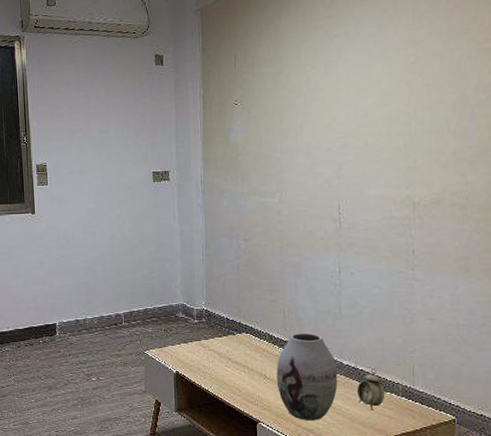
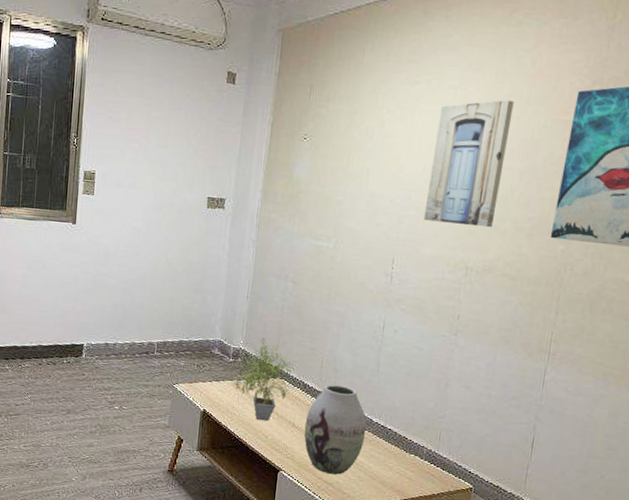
potted plant: none [200,296,260,376] -> present [233,337,294,422]
alarm clock: present [356,368,385,410] -> none [381,429,410,471]
wall art: none [362,37,435,164] -> present [423,100,514,228]

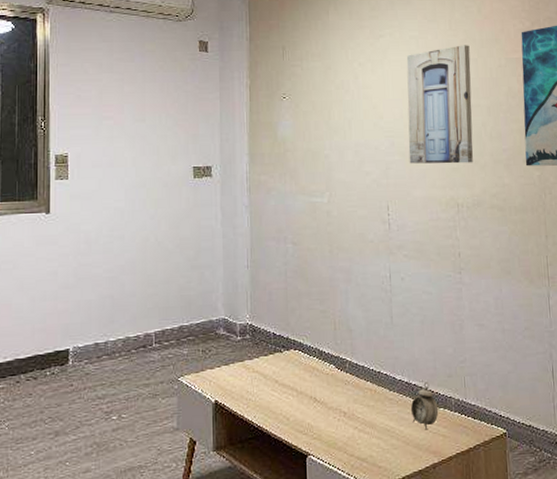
potted plant: present [233,337,294,422] -> none [243,308,310,402]
vase: present [304,384,366,475] -> none [327,345,392,448]
alarm clock: none [381,429,410,471] -> present [410,382,439,430]

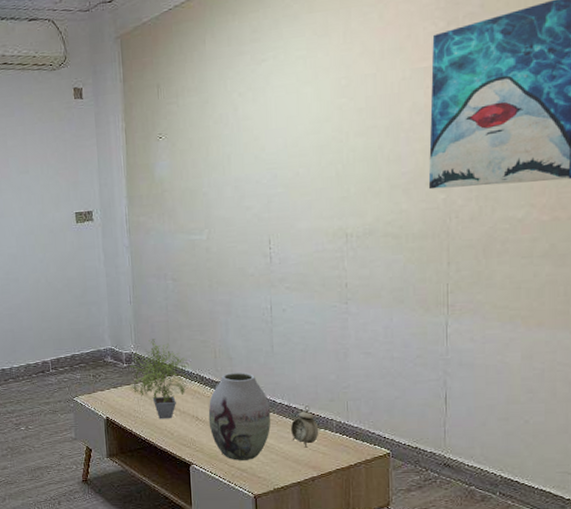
potted plant: none [243,308,310,402] -> present [129,339,191,419]
vase: none [327,345,392,448] -> present [208,372,271,460]
wall art: present [406,45,473,164] -> none [292,58,368,196]

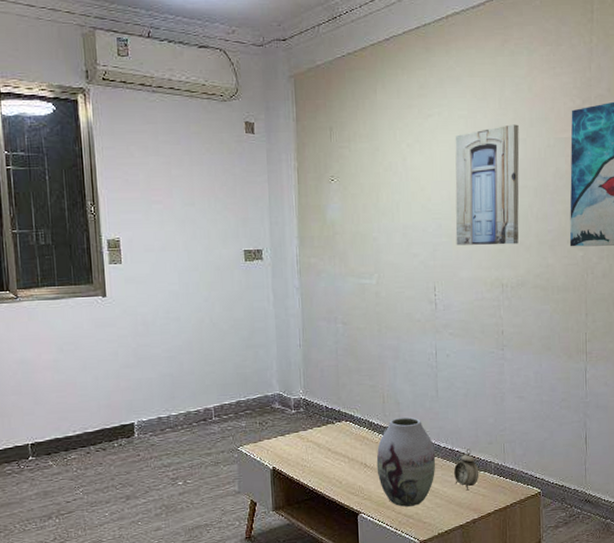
potted plant: present [129,339,191,419] -> none [298,383,360,468]
wall art: none [292,58,368,196] -> present [455,124,519,246]

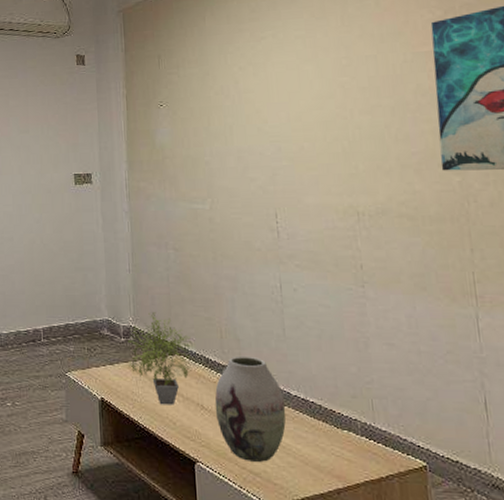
potted plant: none [298,383,360,468] -> present [127,312,195,405]
alarm clock: present [453,448,479,491] -> none [308,400,342,452]
wall art: present [455,124,519,246] -> none [292,41,375,170]

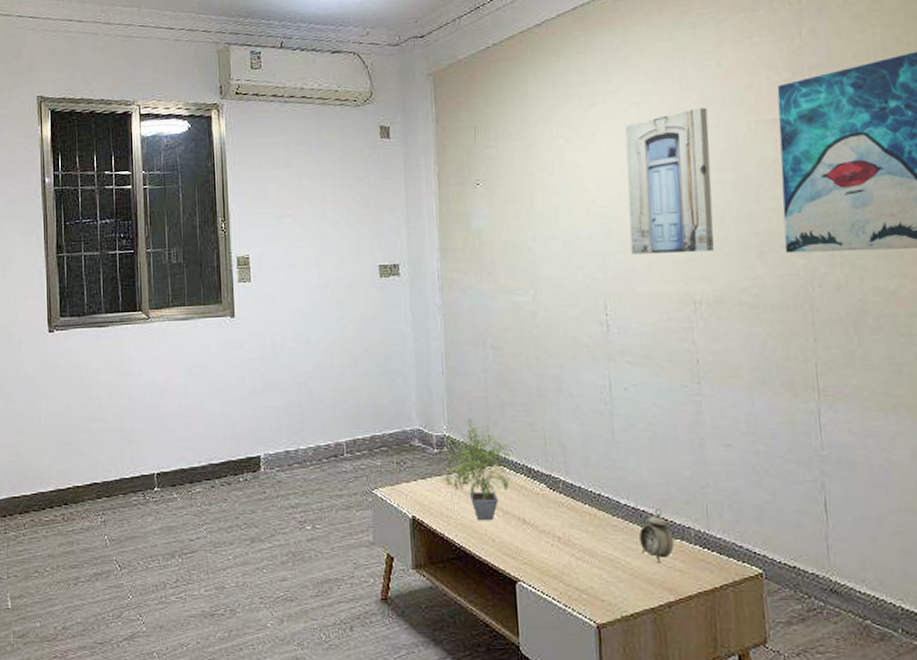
vase: present [214,356,286,462] -> none [537,463,615,577]
wall art: none [292,41,375,170] -> present [624,107,714,255]
alarm clock: none [308,400,342,452] -> present [638,508,675,563]

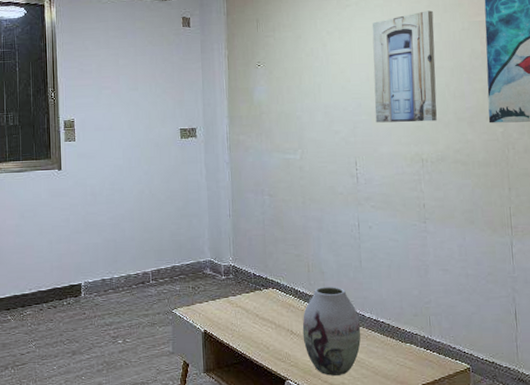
potted plant: present [441,419,516,521] -> none [227,252,286,333]
vase: none [537,463,615,577] -> present [302,286,361,376]
alarm clock: present [638,508,675,563] -> none [379,320,406,363]

